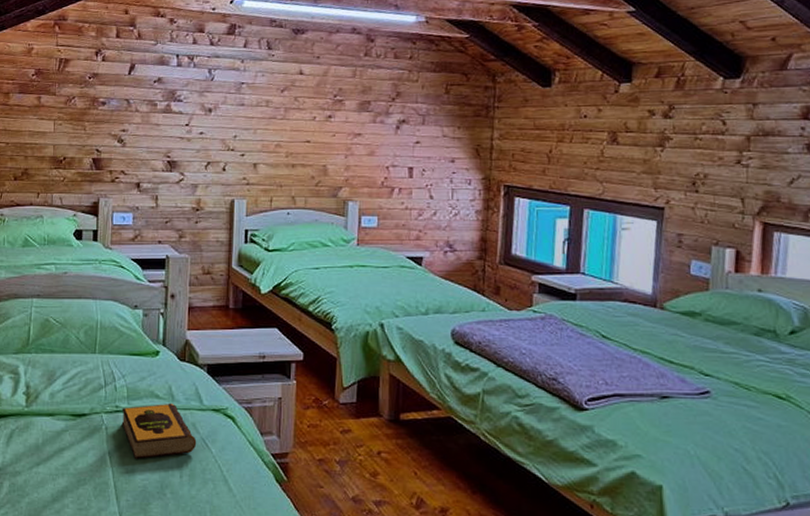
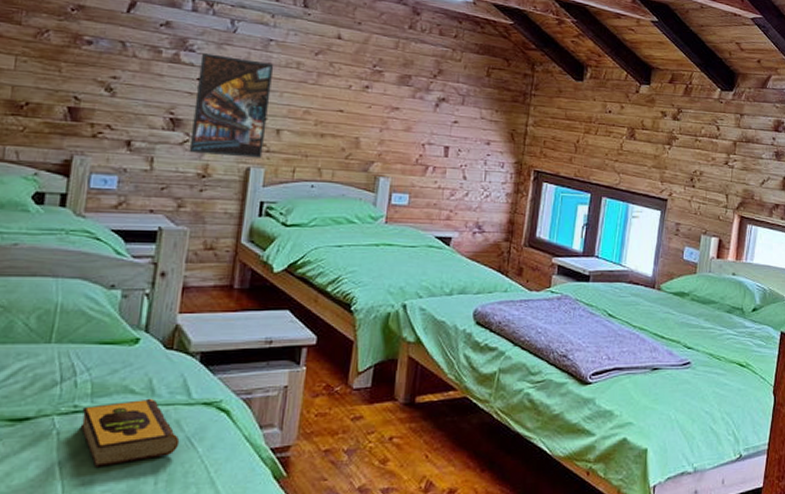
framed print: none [184,101,247,191] -> present [189,53,274,158]

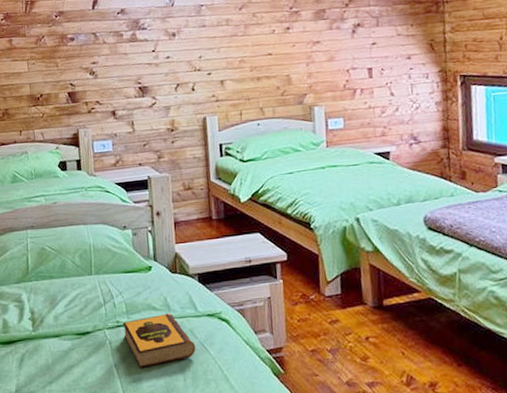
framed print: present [189,53,274,158] -> none [151,25,214,113]

